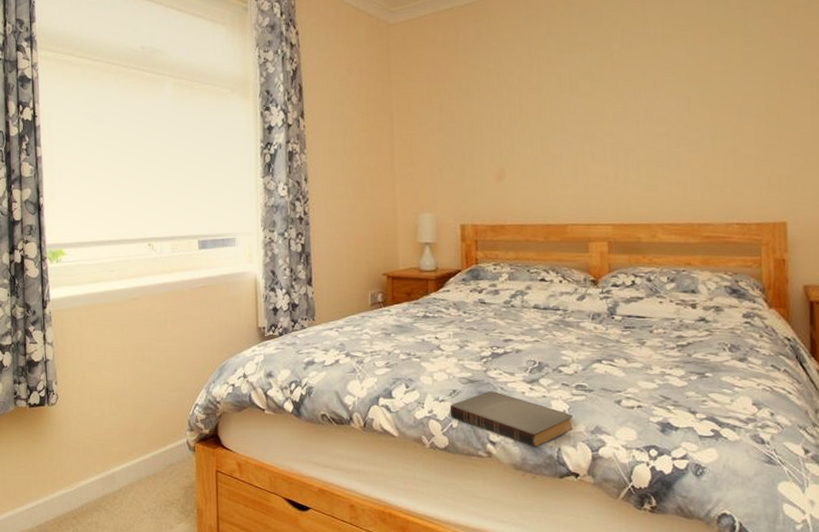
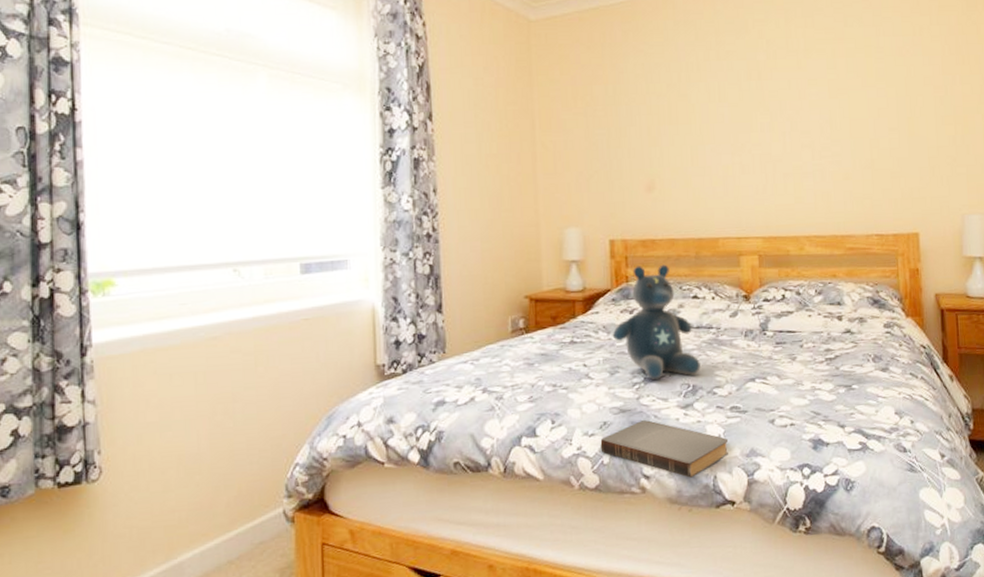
stuffed bear: none [463,248,547,355] -> present [613,264,700,380]

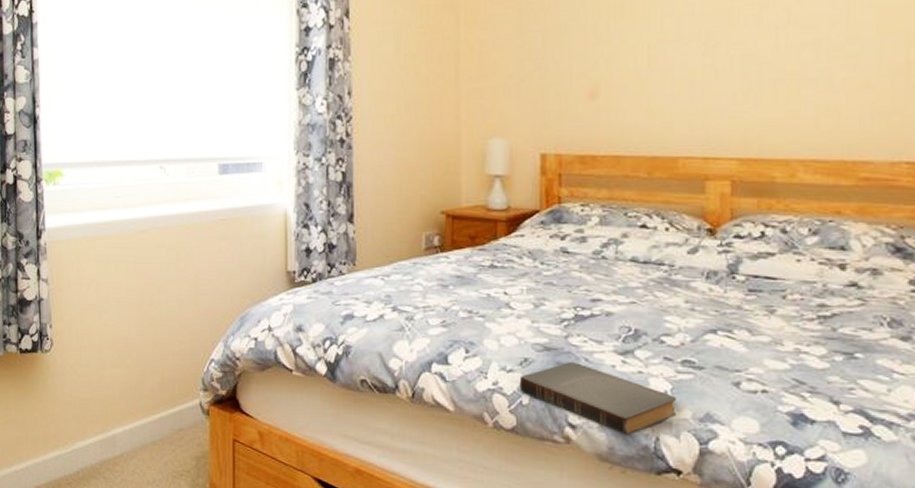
stuffed bear: present [613,264,700,380] -> none [540,185,646,318]

